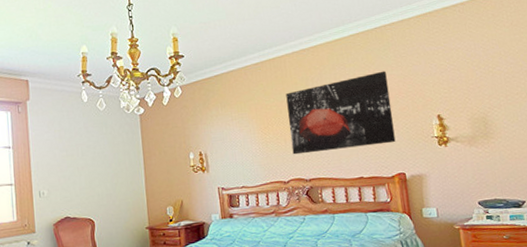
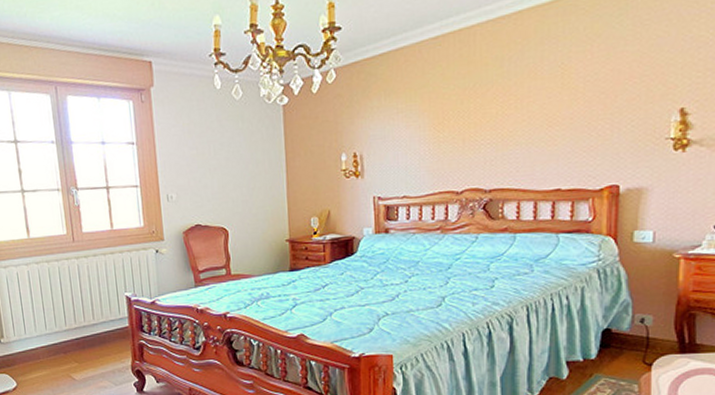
wall art: present [286,71,396,155] -> none [470,45,616,159]

